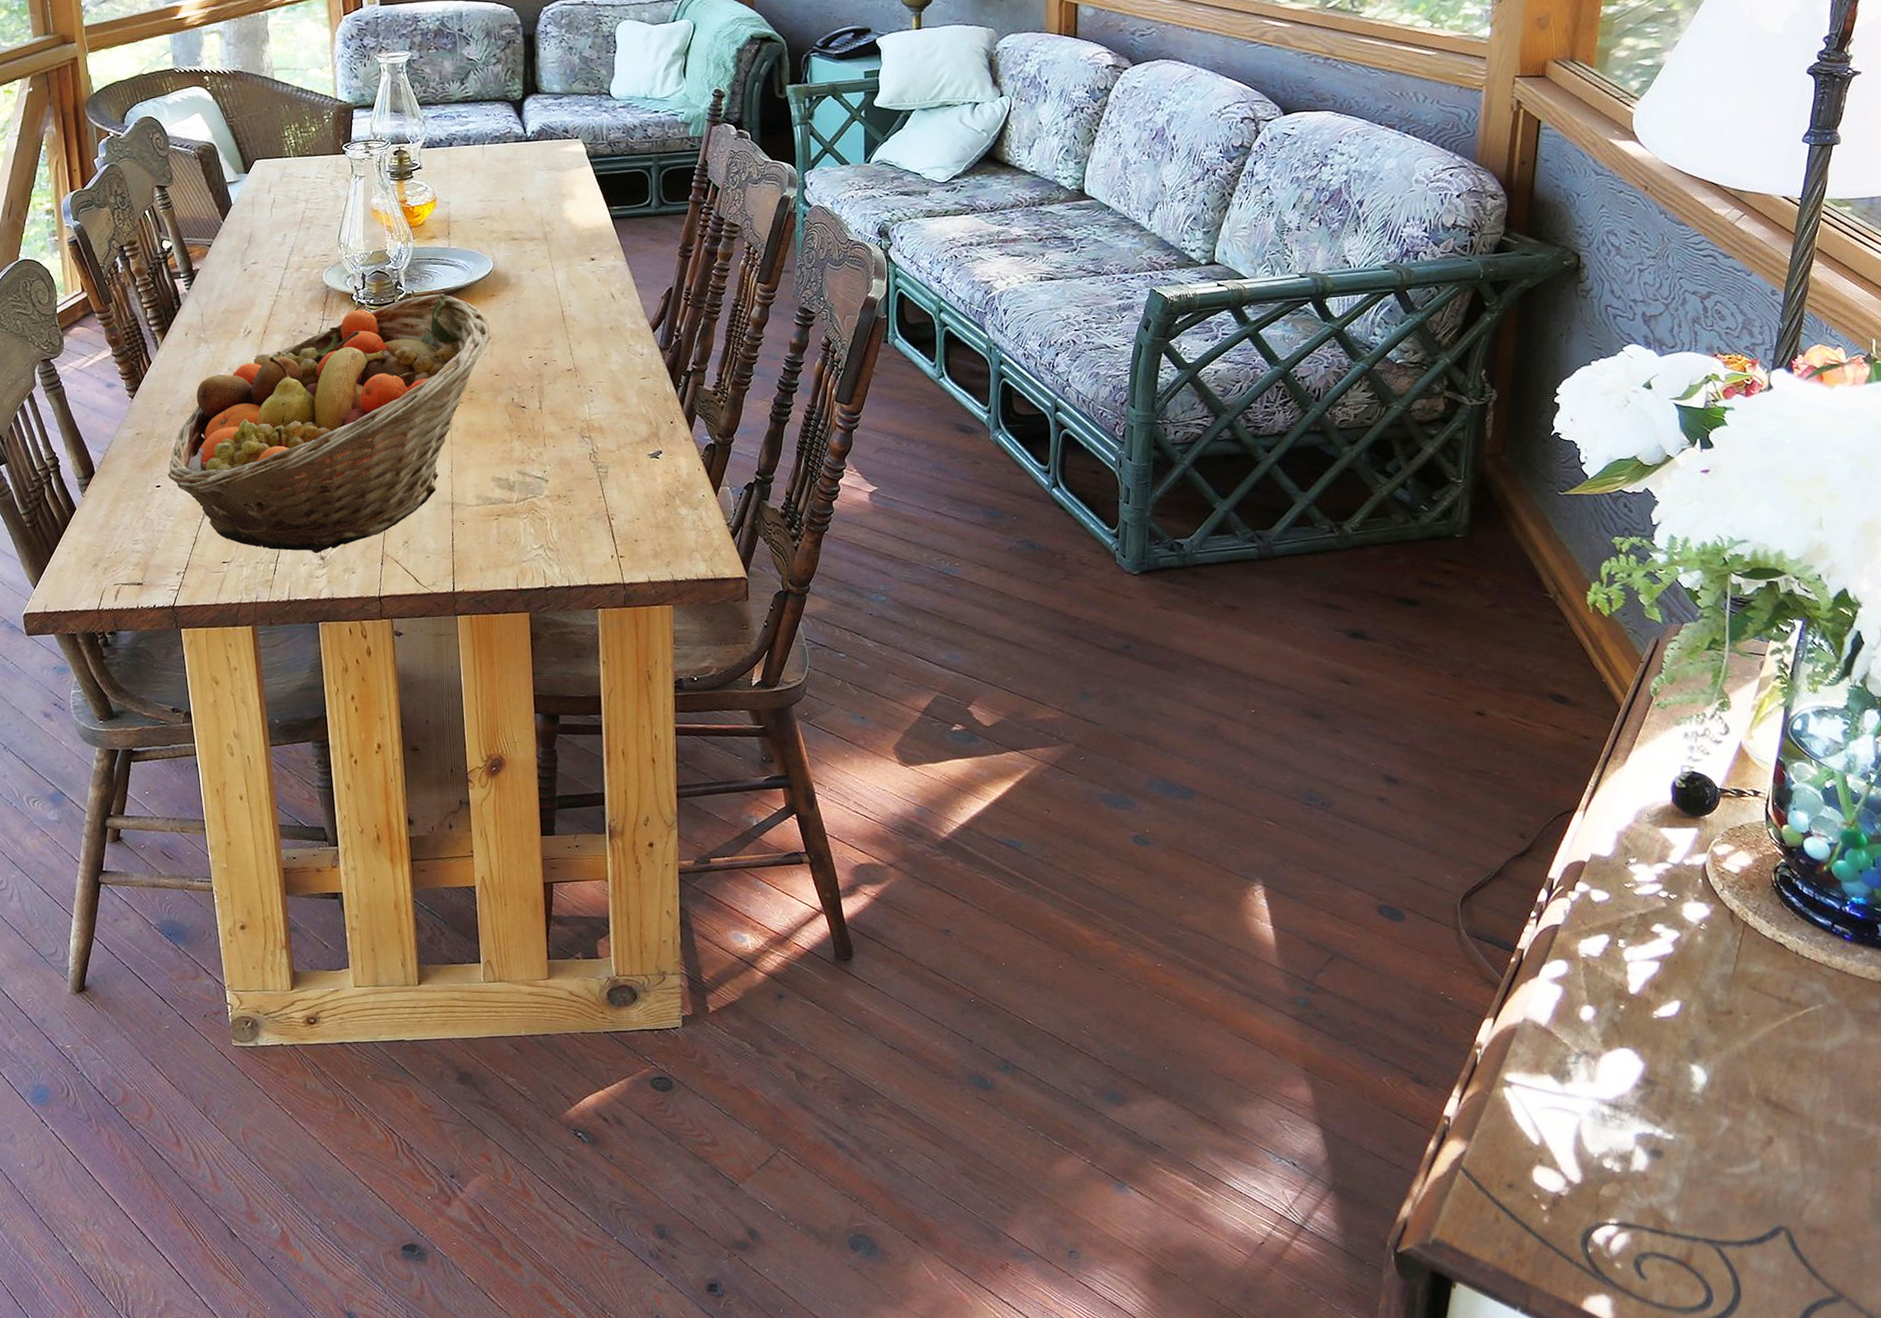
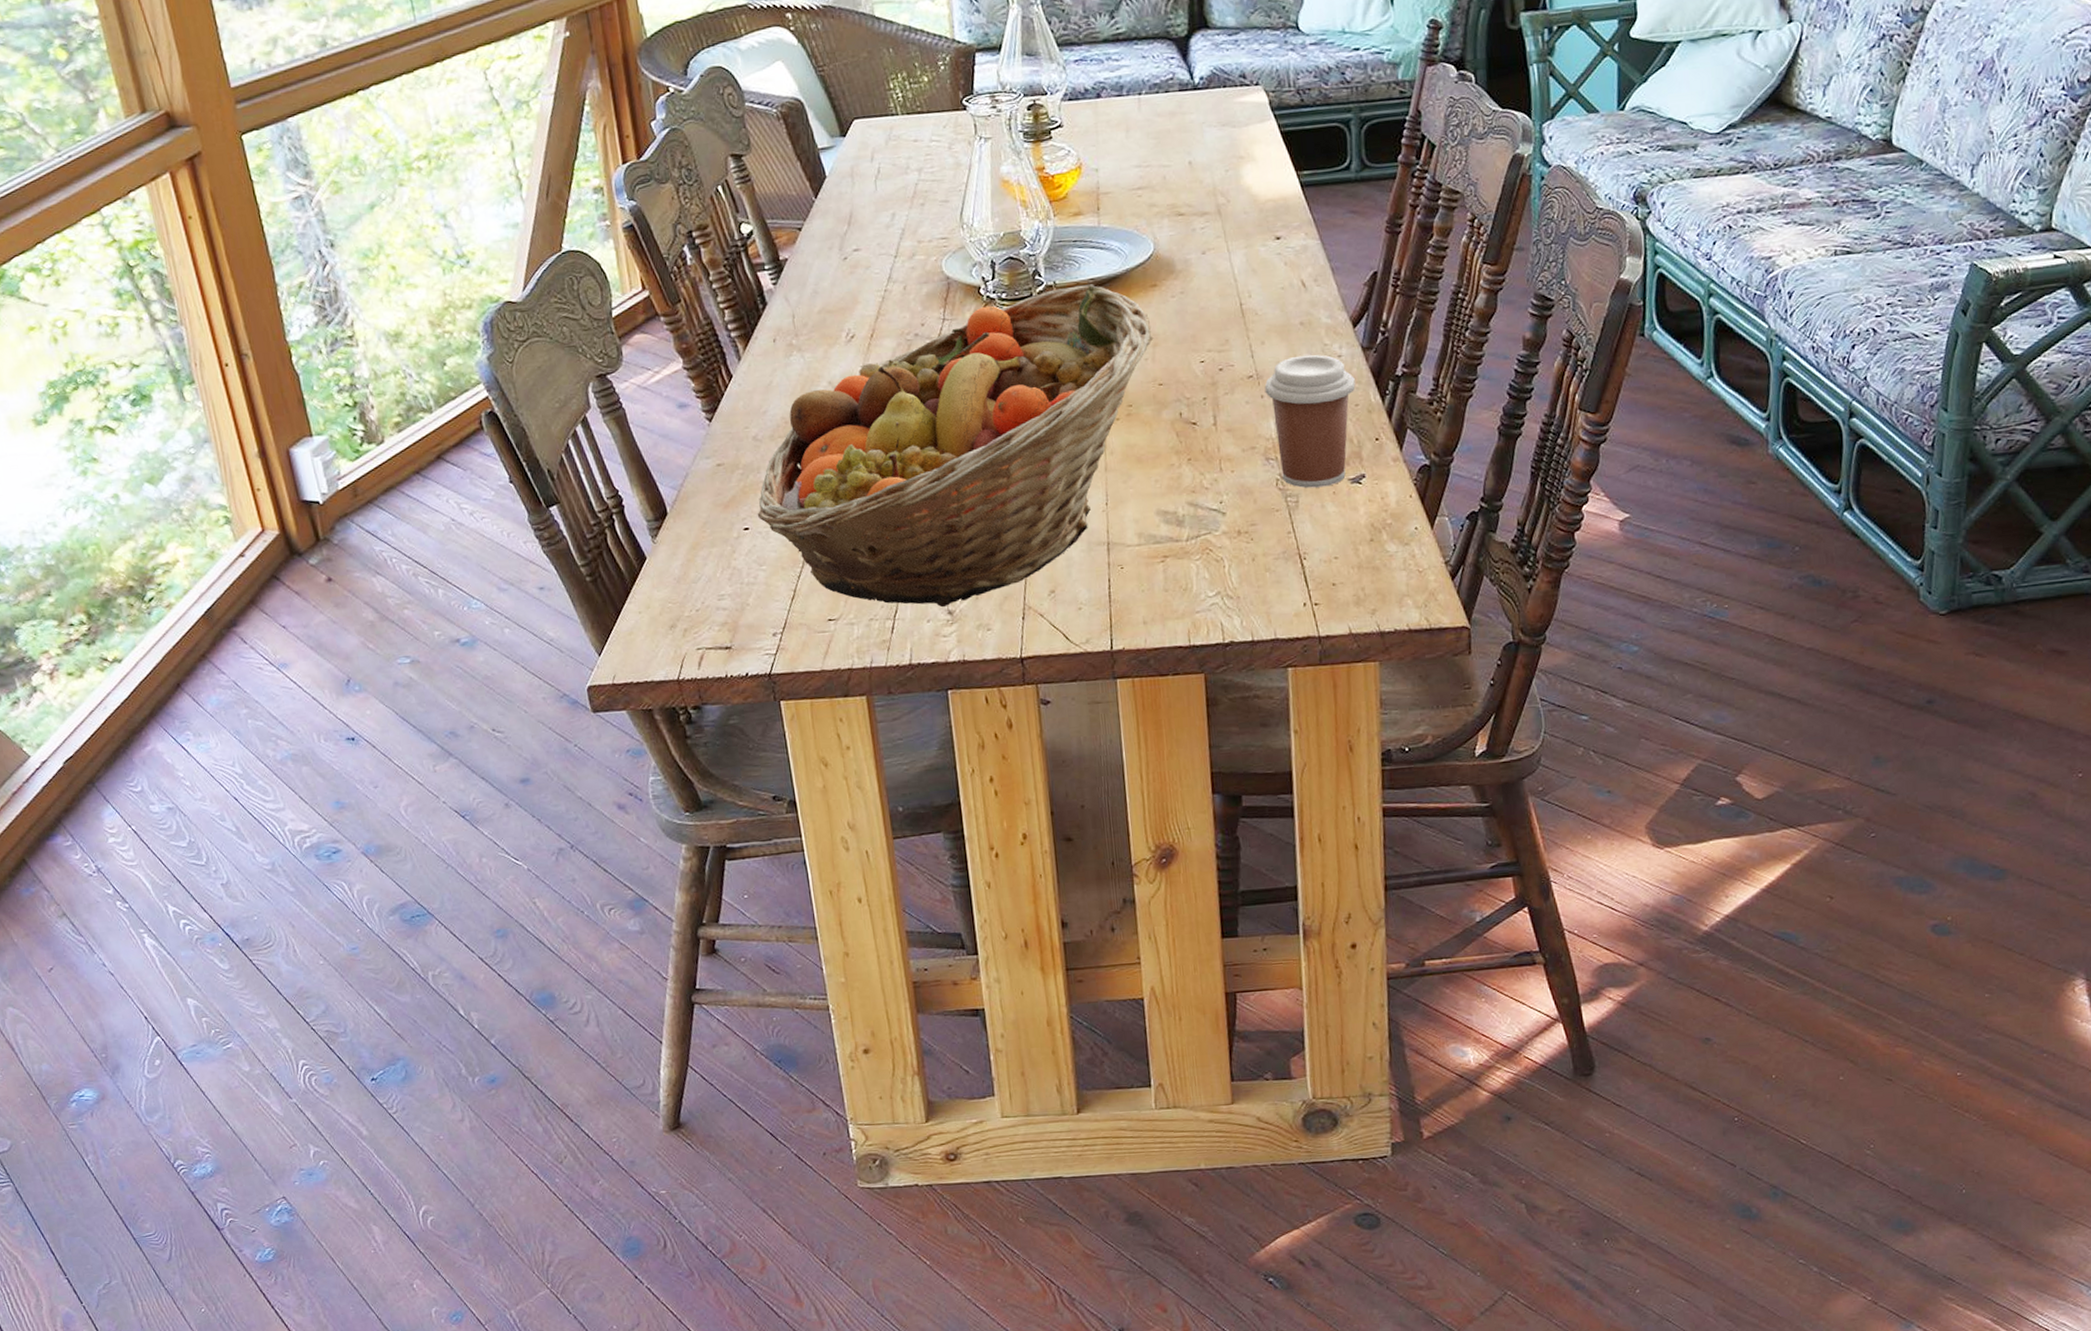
coffee cup: none [581,353,654,461] -> present [1264,354,1356,488]

